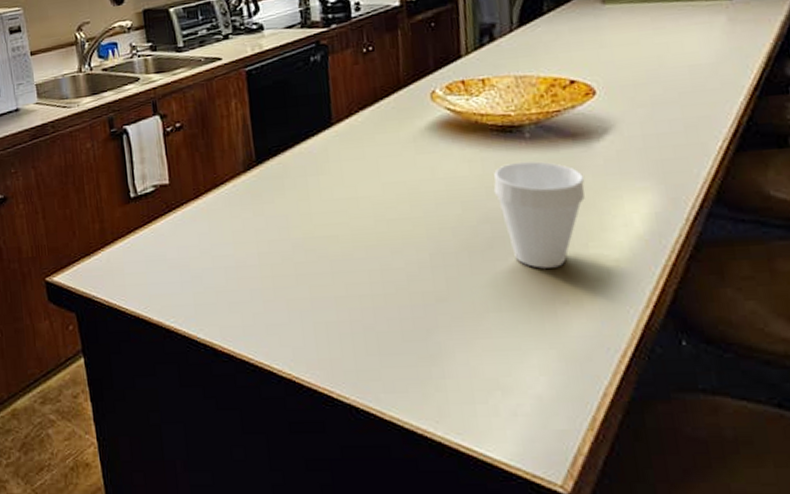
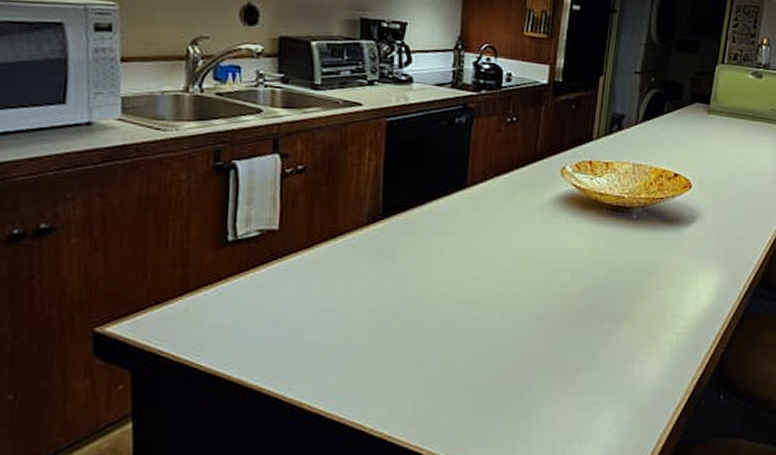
cup: present [493,161,585,269] -> none [600,240,671,333]

